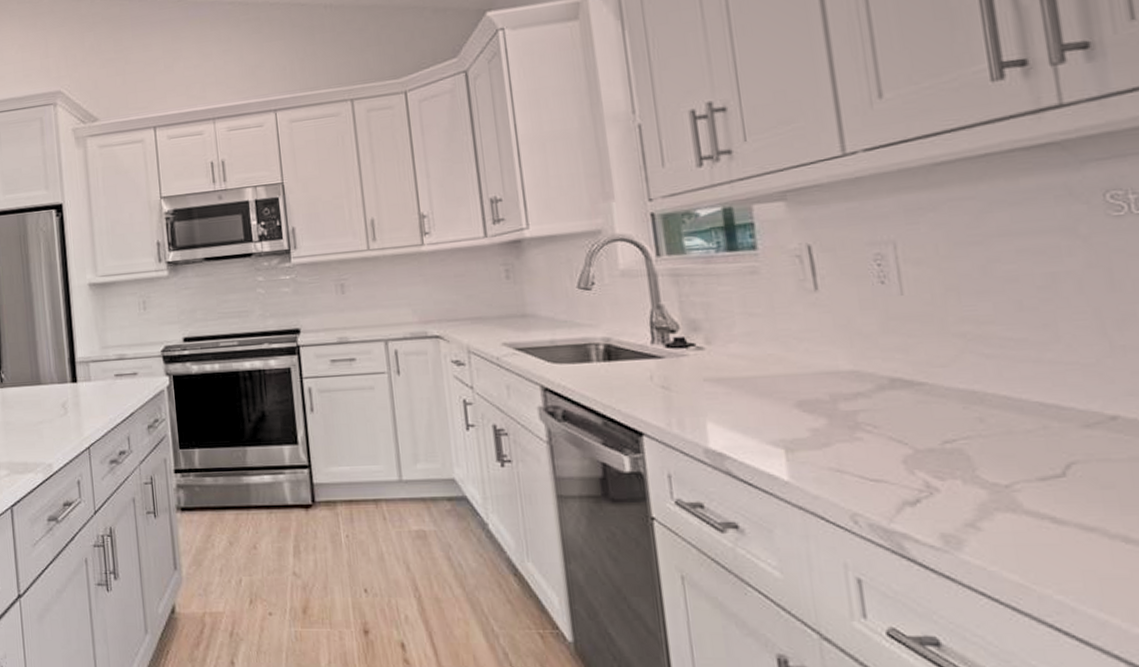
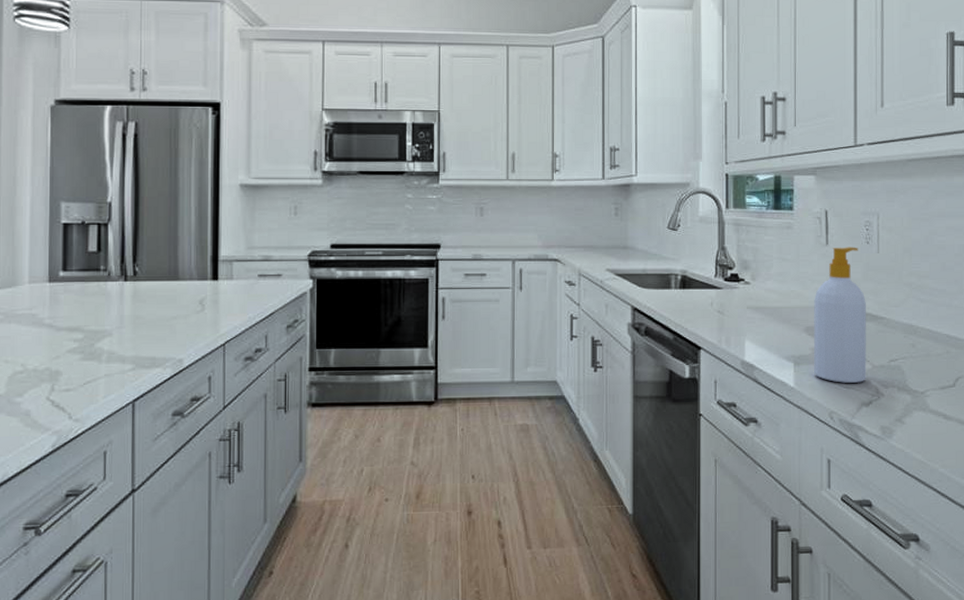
soap bottle: none [805,289,906,475] -> present [814,247,866,383]

